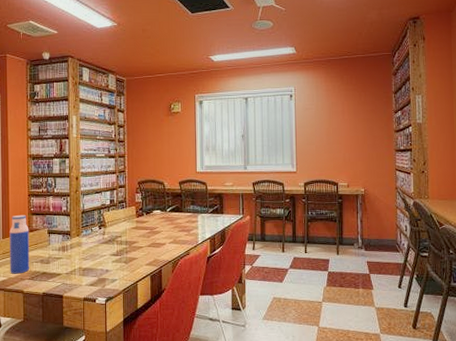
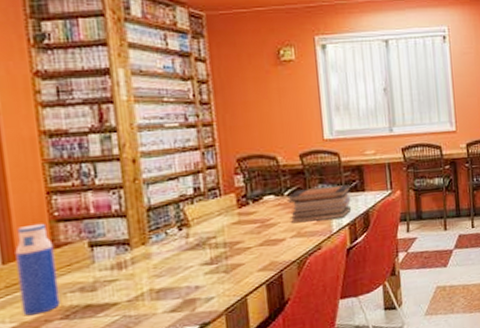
book stack: none [169,208,214,233] -> present [287,184,352,224]

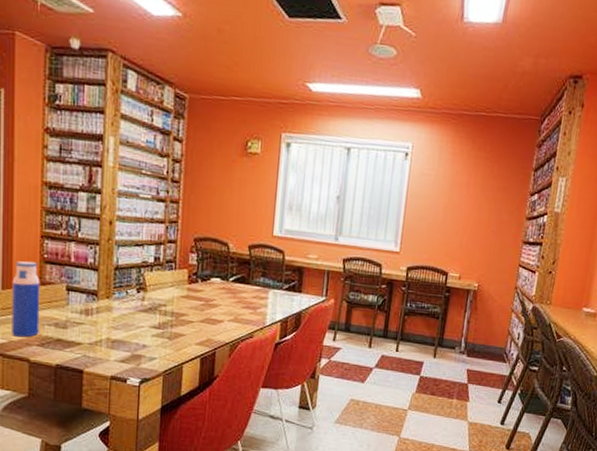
book stack: present [287,184,352,224] -> none [231,278,290,313]

